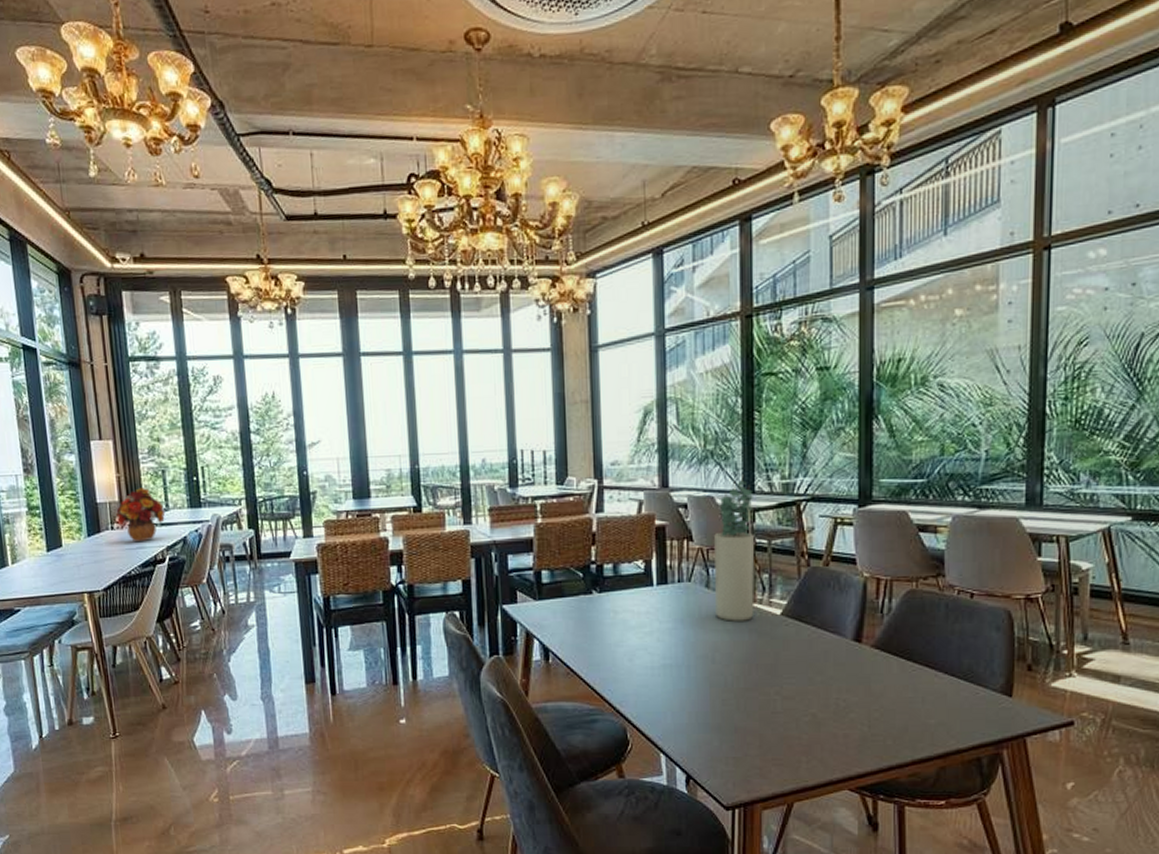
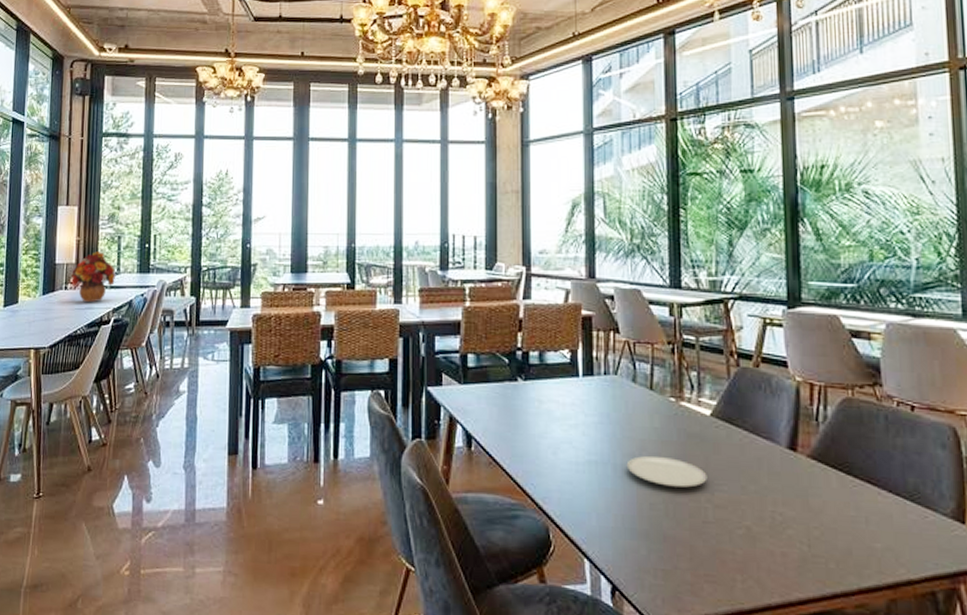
plate: none [700,655,777,683] -> present [626,455,707,488]
vase: present [714,474,754,621] -> none [641,269,683,420]

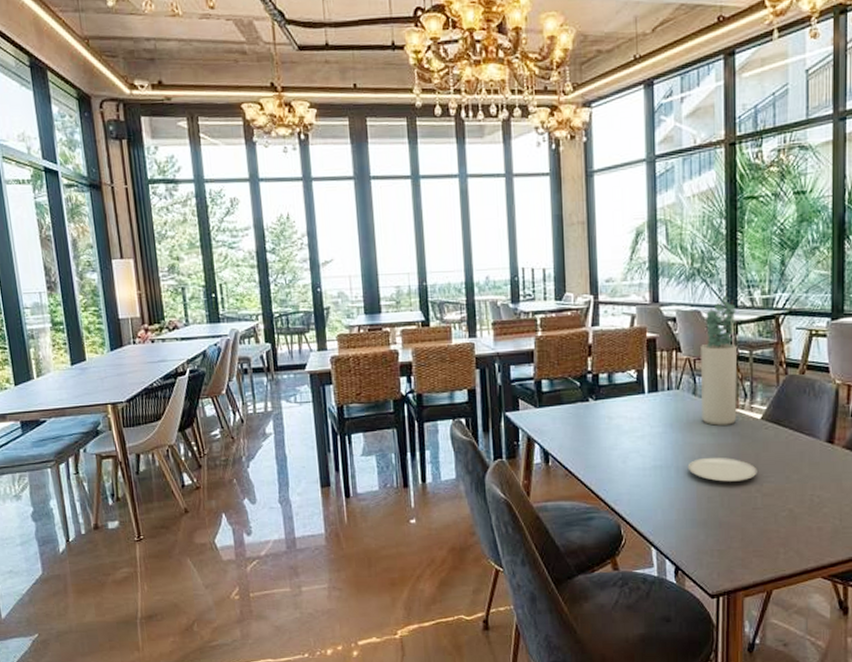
flower arrangement: present [71,252,115,303] -> none [138,304,185,356]
vase: none [641,269,683,420] -> present [701,290,737,426]

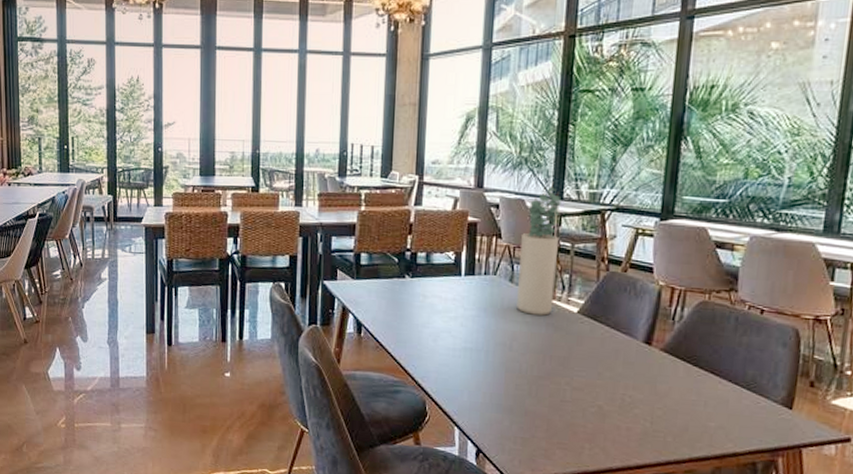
plate: present [687,457,757,482] -> none [498,345,569,373]

